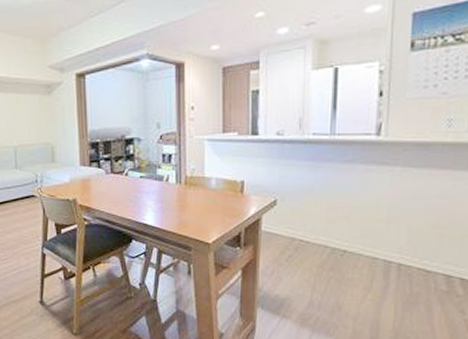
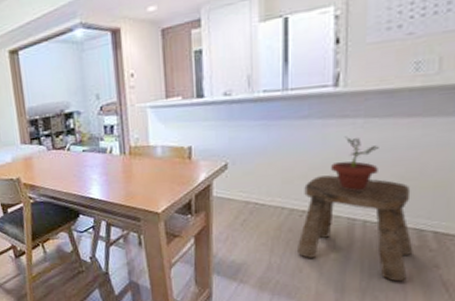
stool: none [338,218,442,325] -> present [298,175,413,282]
potted plant: none [371,182,414,234] -> present [331,136,379,190]

